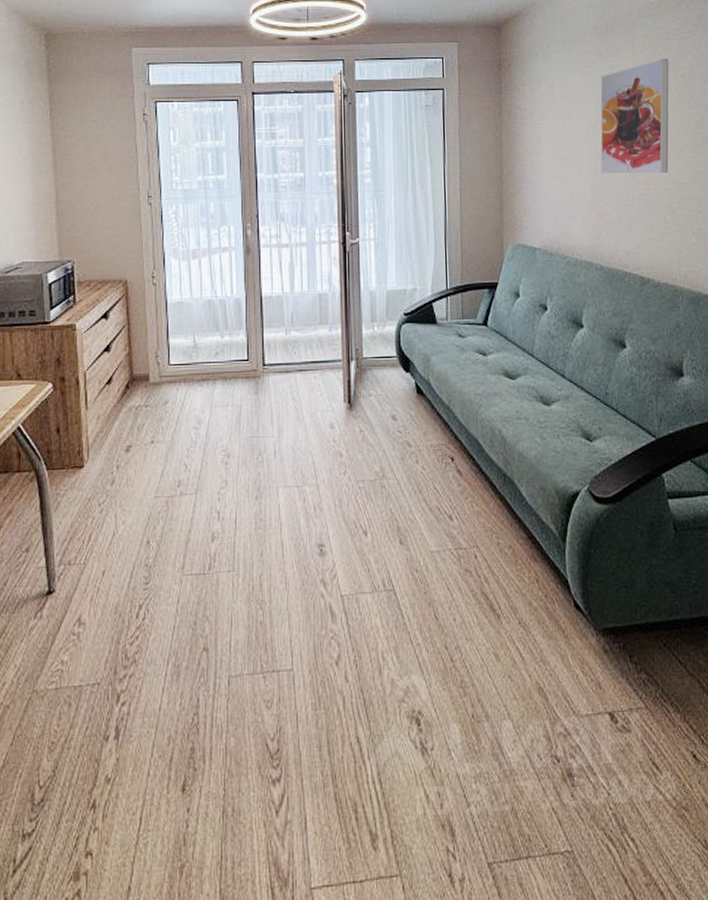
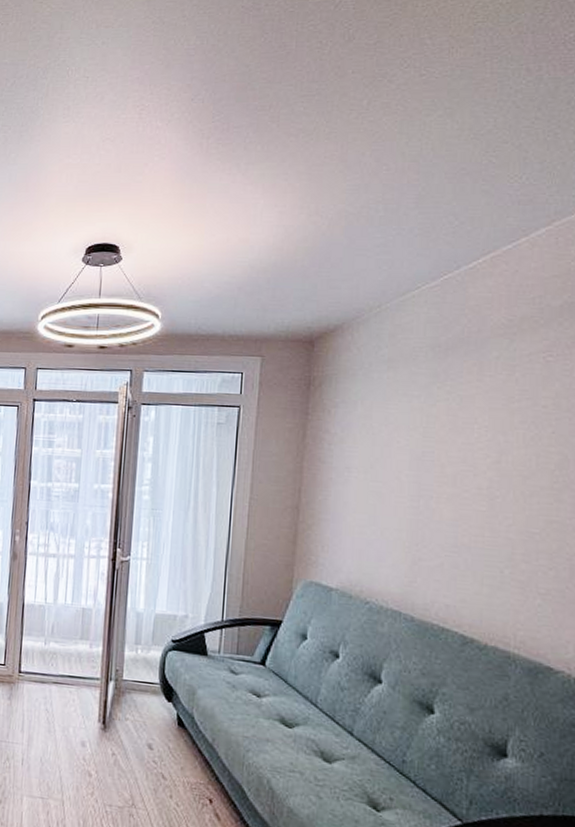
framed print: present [600,59,669,174] -> none [423,385,527,519]

